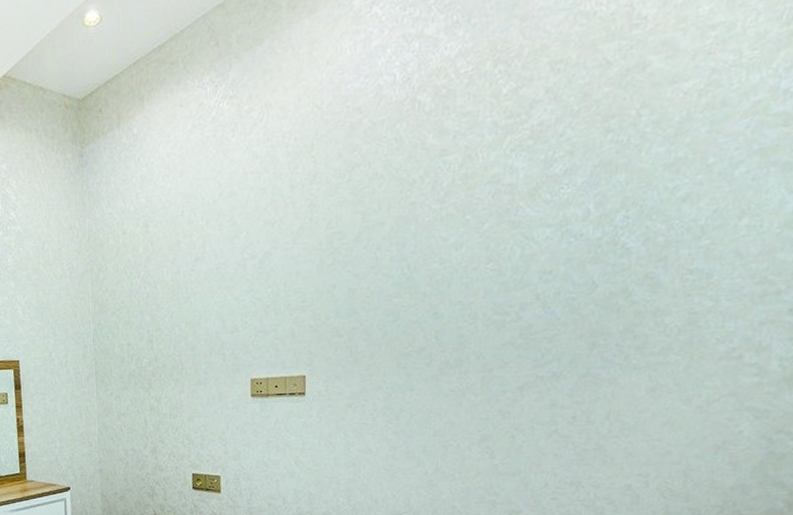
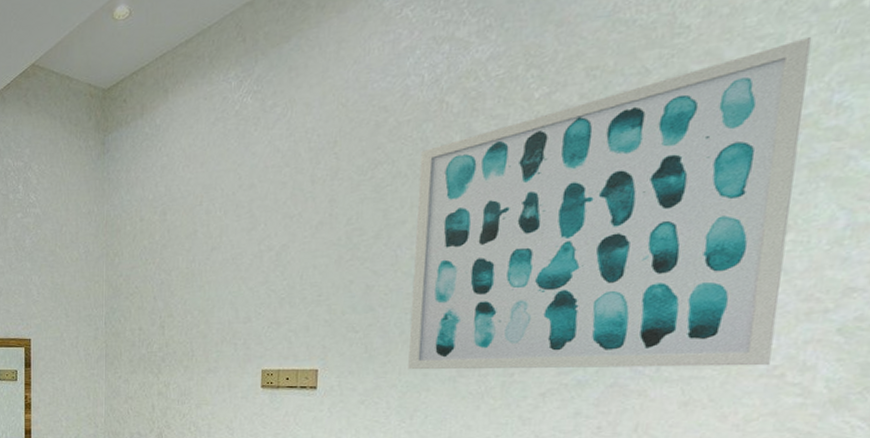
wall art: none [392,25,760,371] -> present [408,37,812,370]

